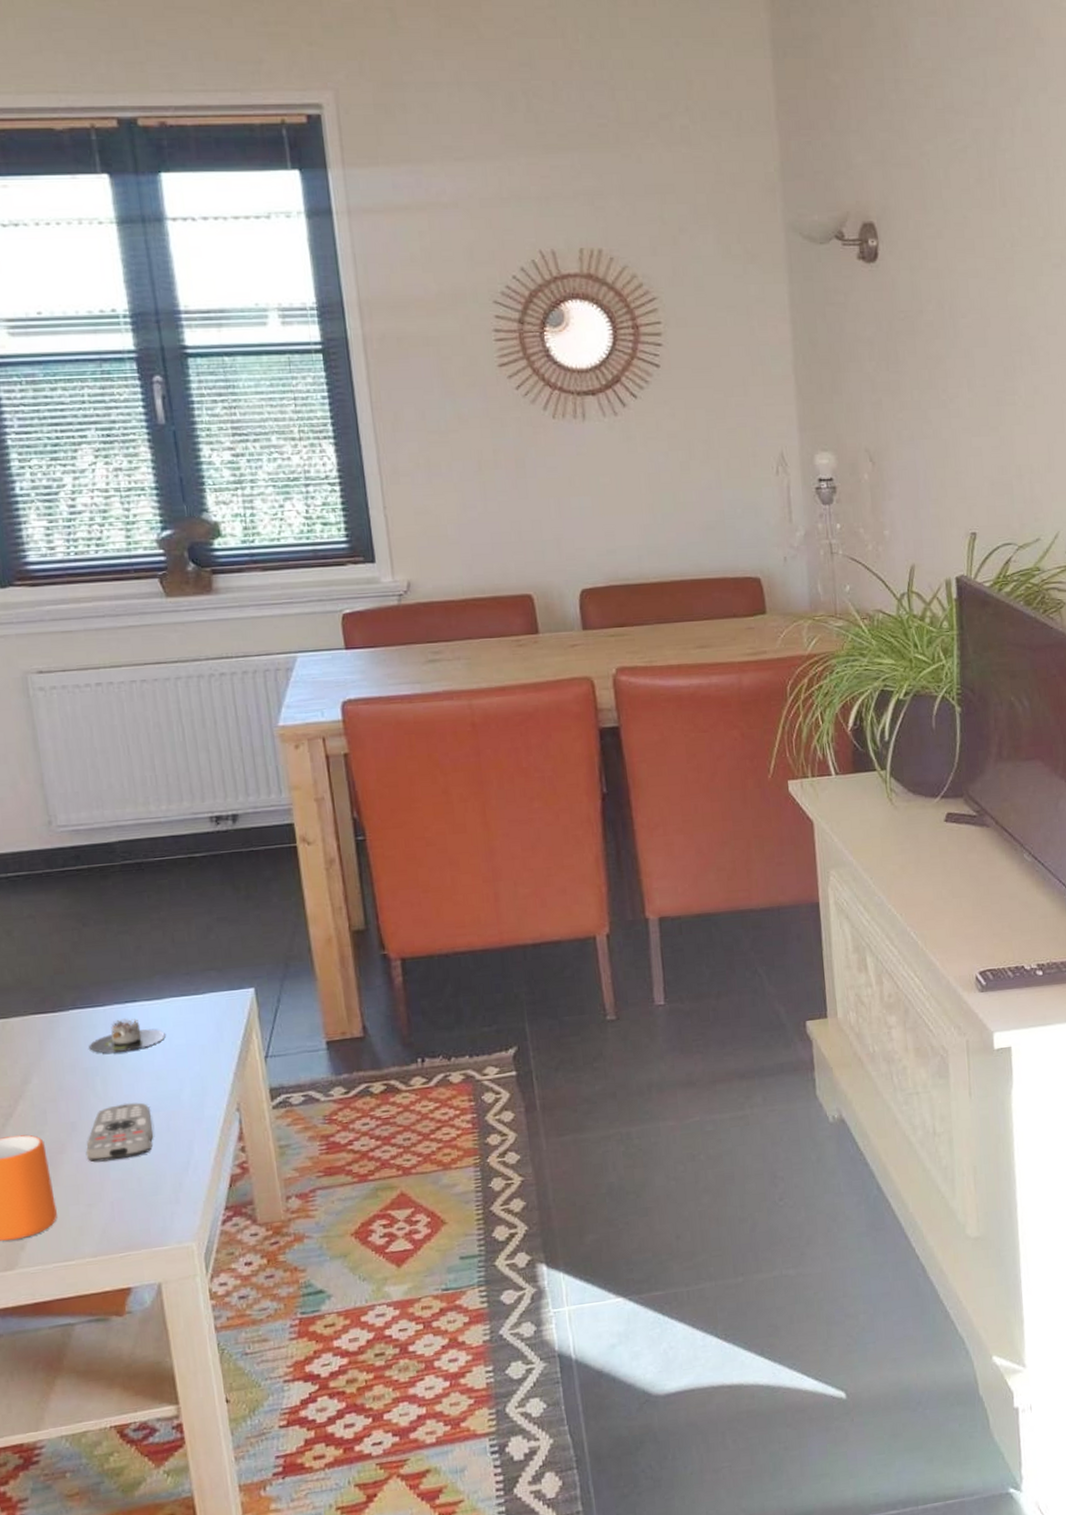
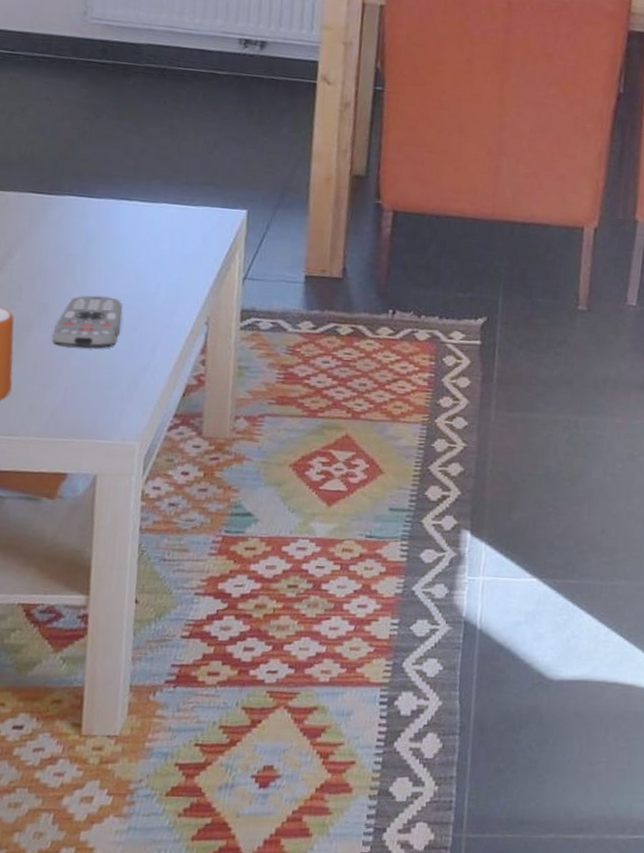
candle: present [89,1018,165,1054] -> none [76,213,152,247]

